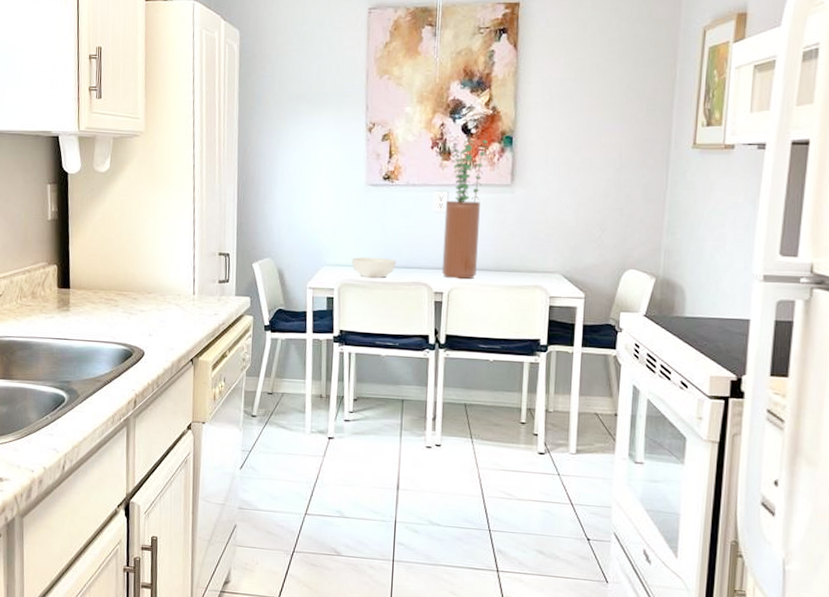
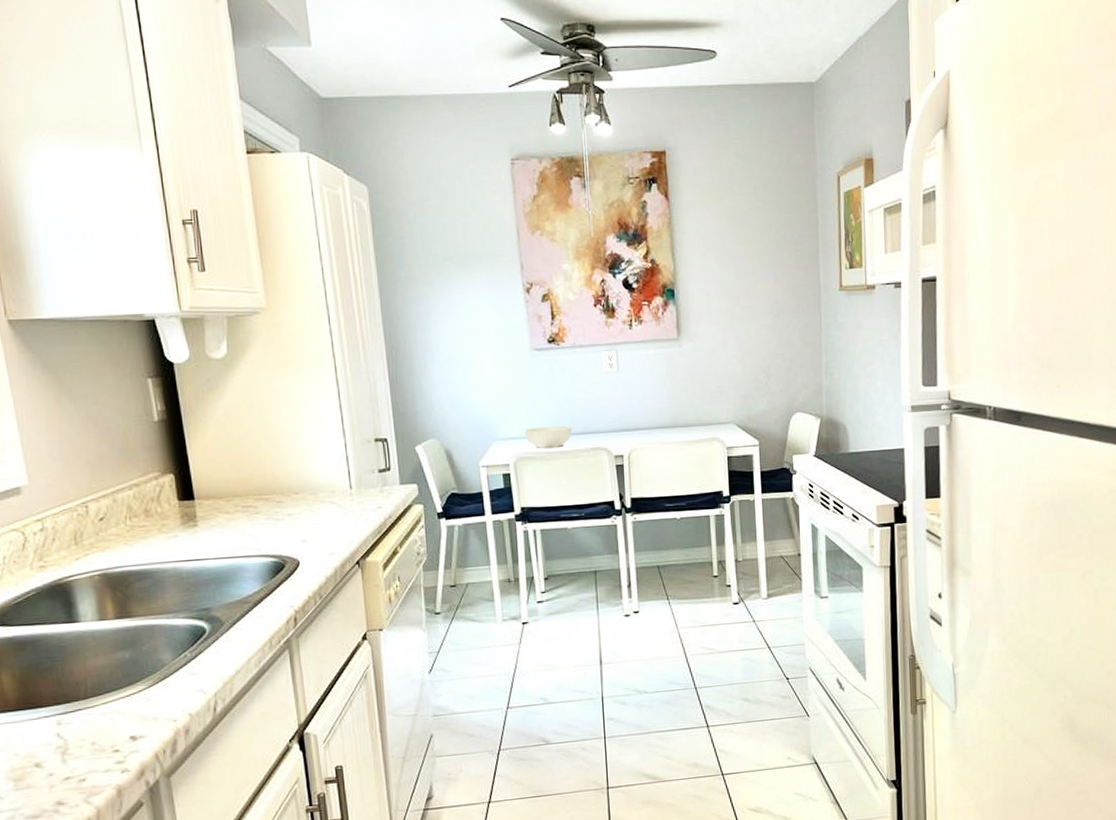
vase: present [441,132,489,279] -> none [615,286,654,439]

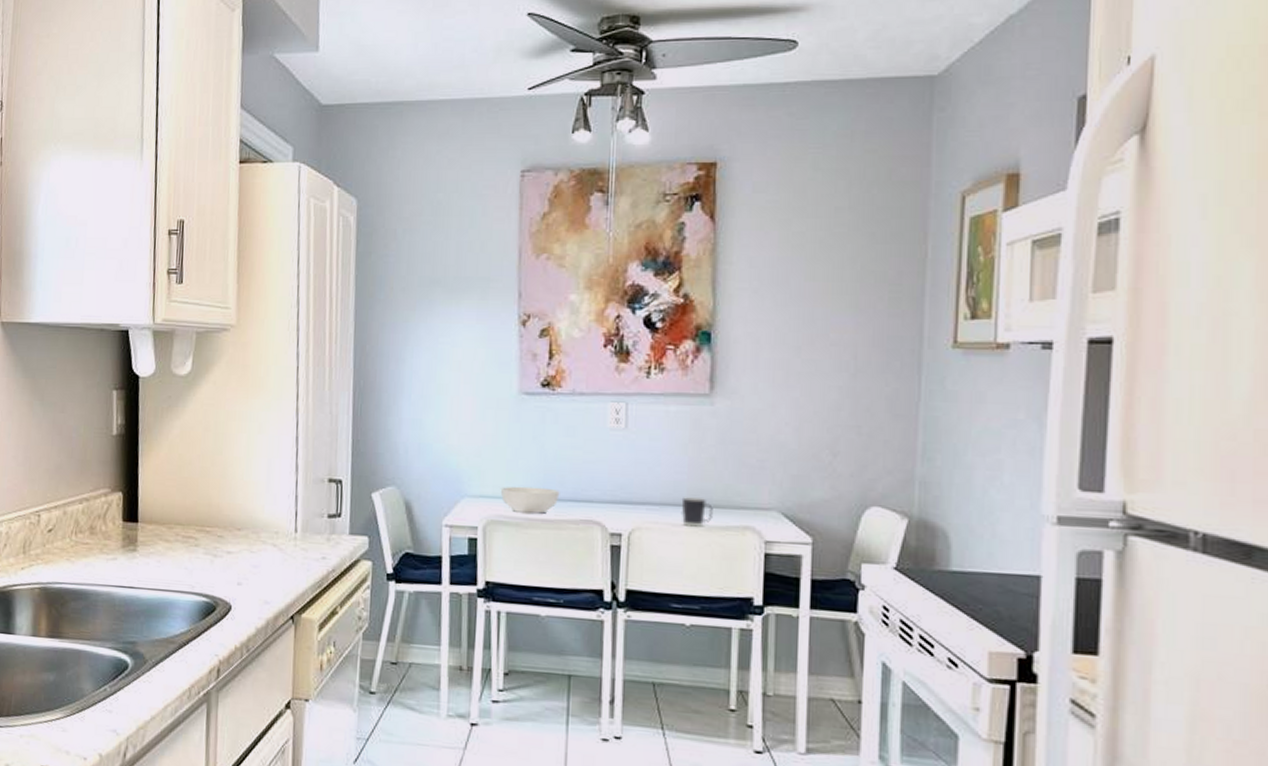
mug: none [665,420,689,443] -> present [681,497,713,527]

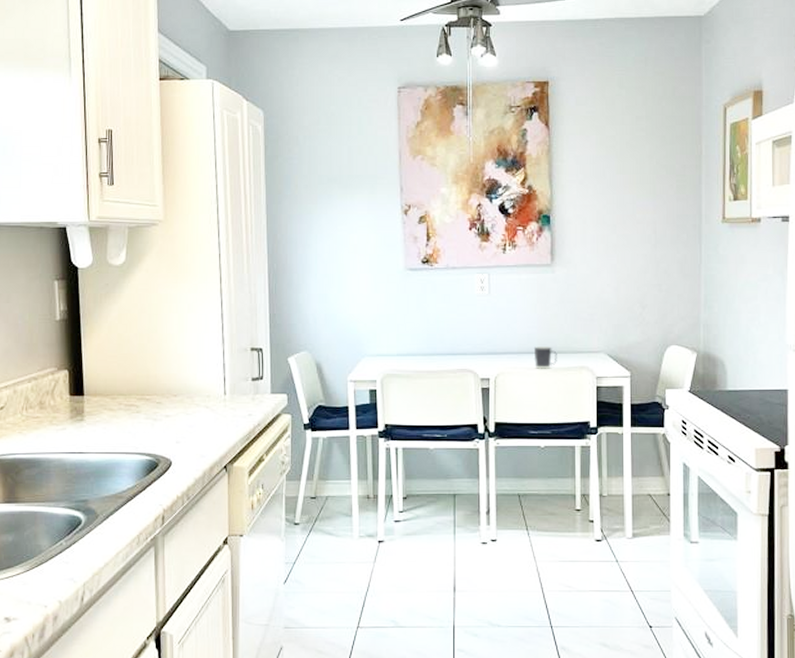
bowl: present [500,486,560,515] -> none [393,345,440,367]

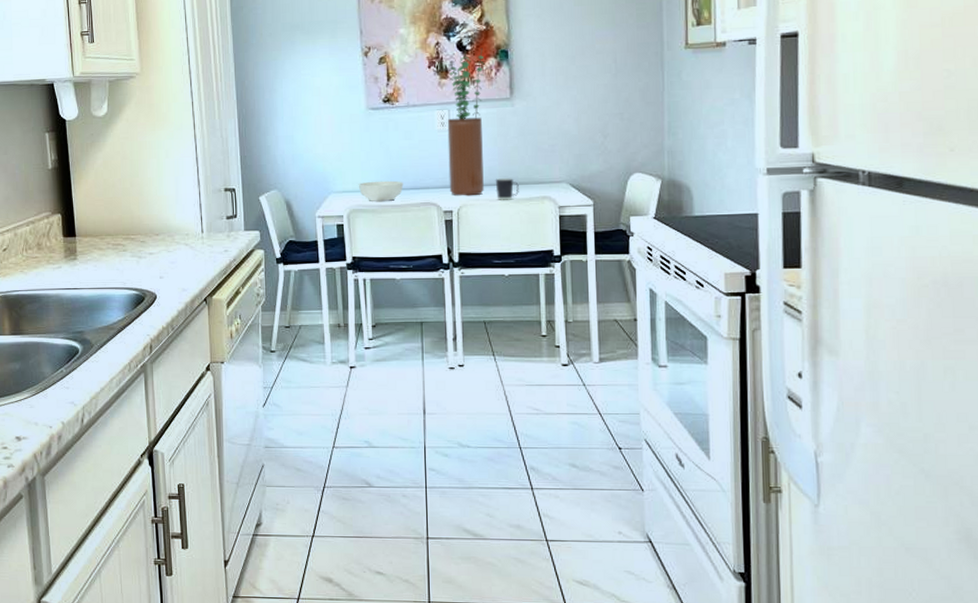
bowl: none [393,345,440,367] -> present [358,180,404,202]
vase: none [487,212,526,363] -> present [447,48,485,196]

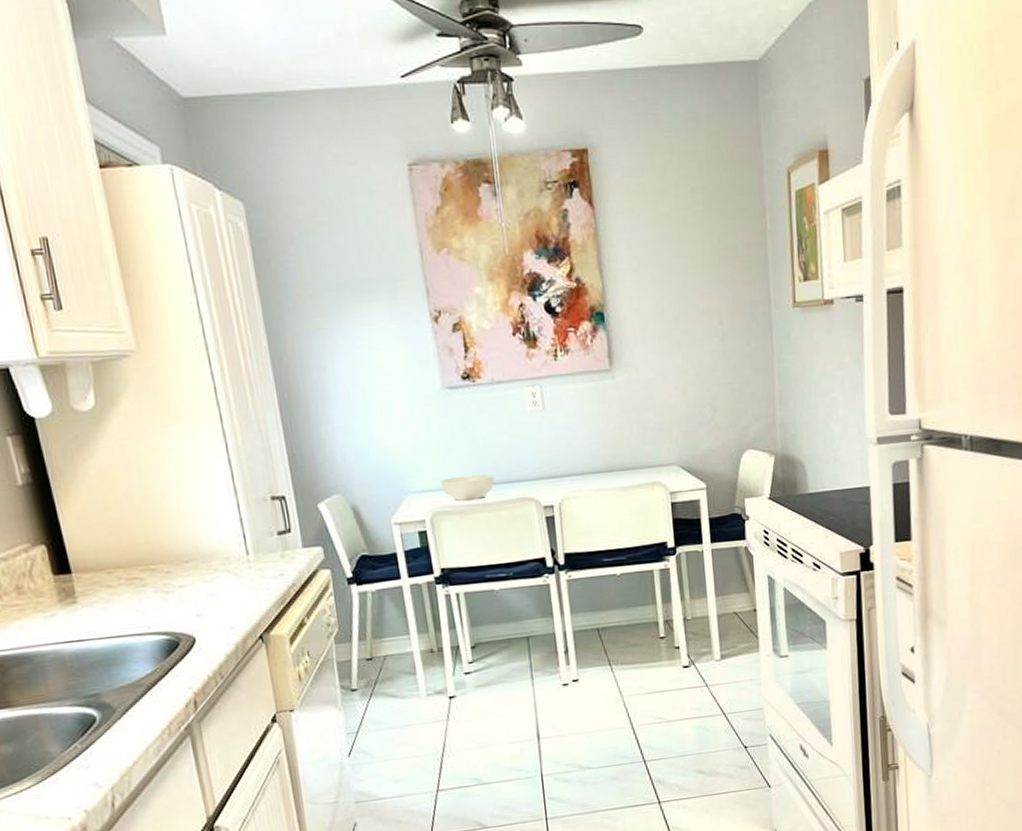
vase: present [447,48,485,196] -> none [537,310,587,488]
mug: present [495,178,519,200] -> none [599,463,626,490]

